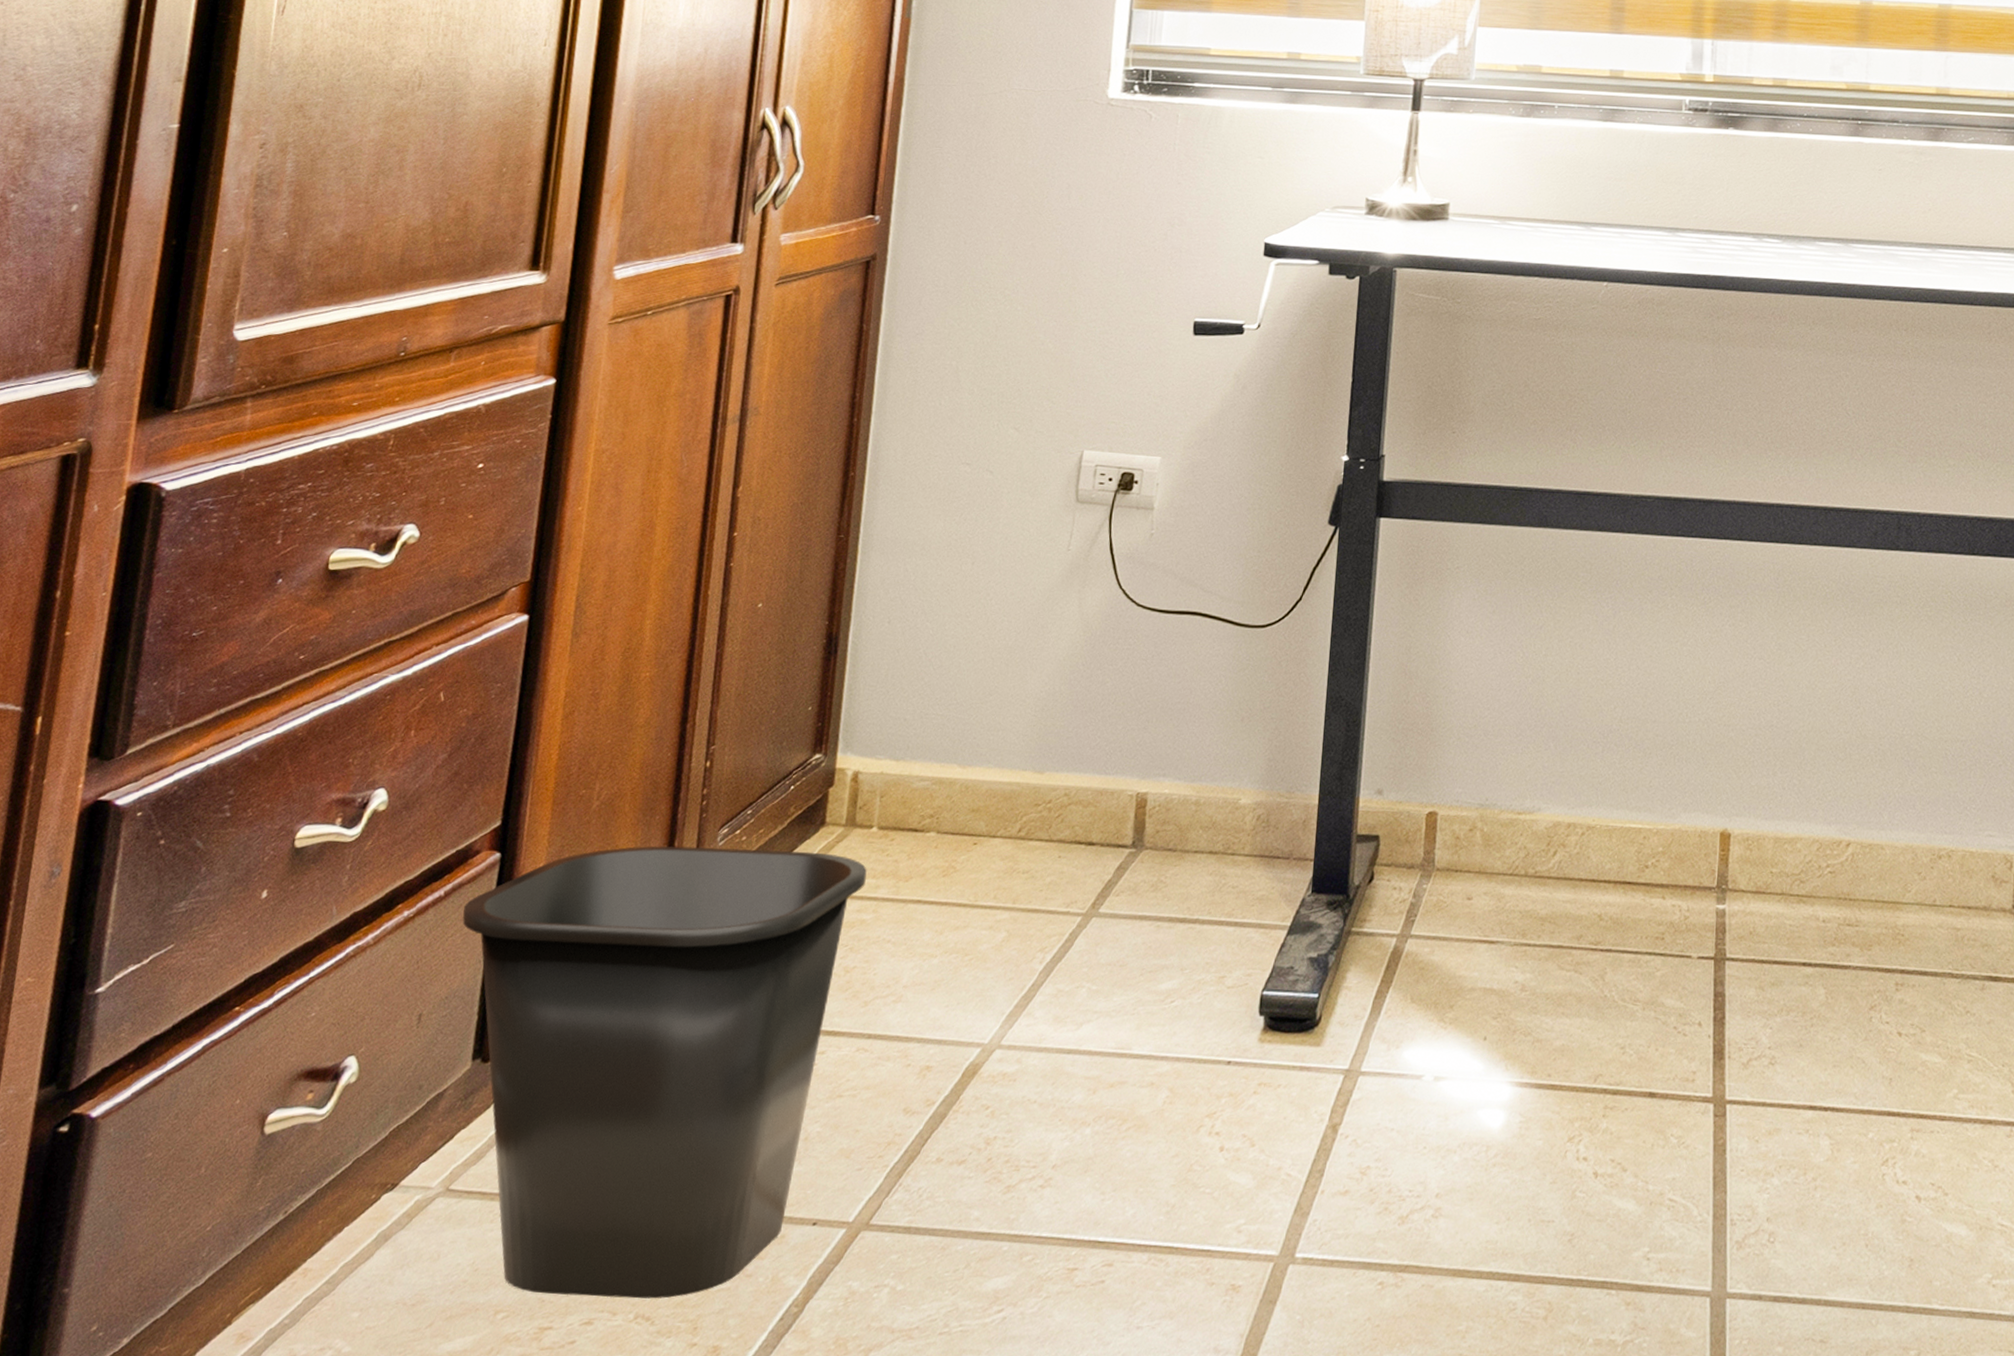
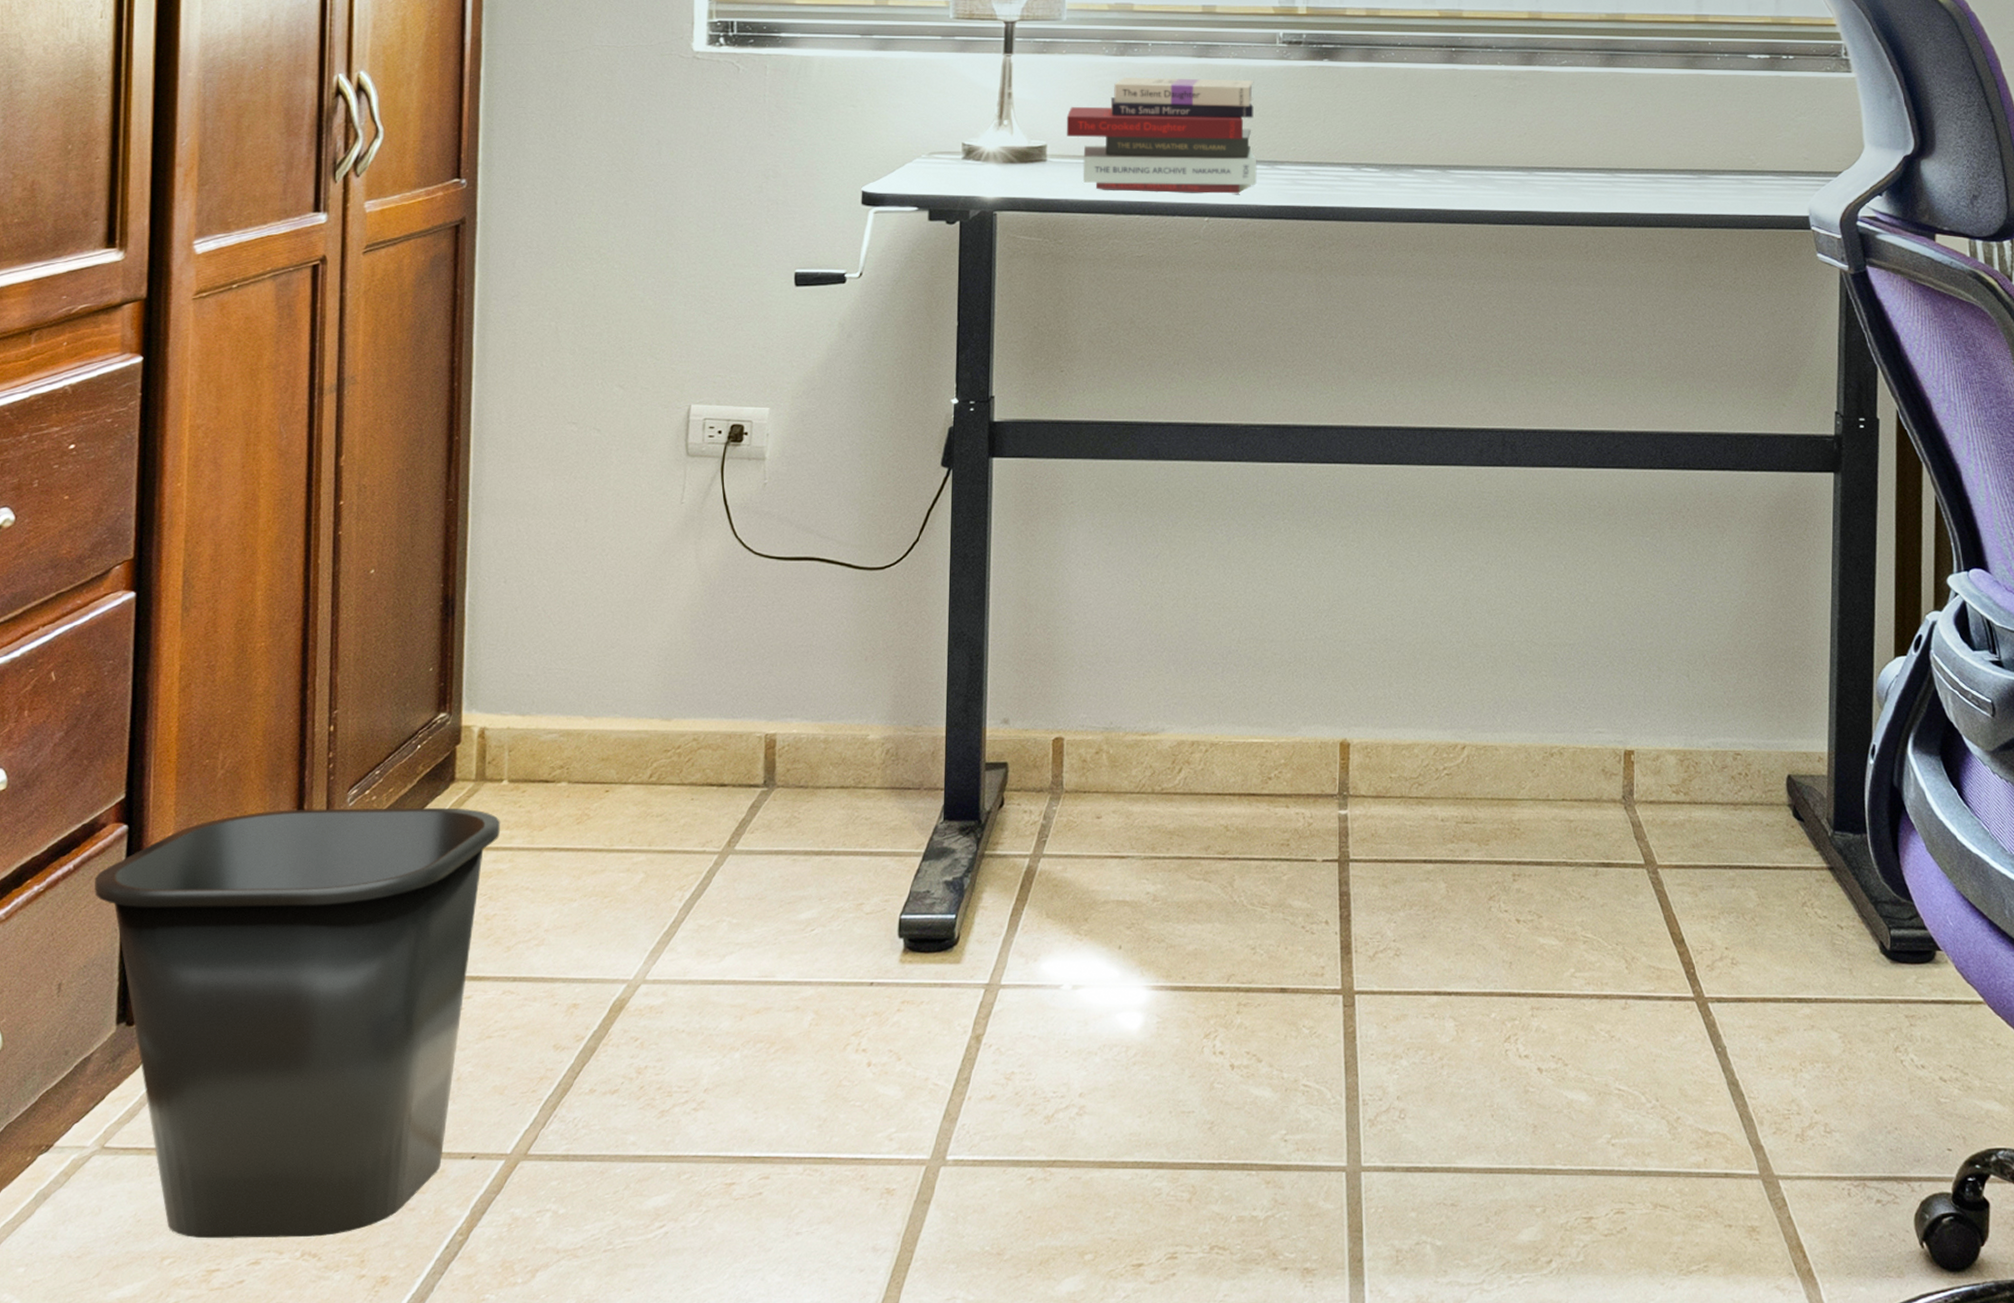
books: none [1469,138,1659,260] -> present [1066,77,1257,194]

